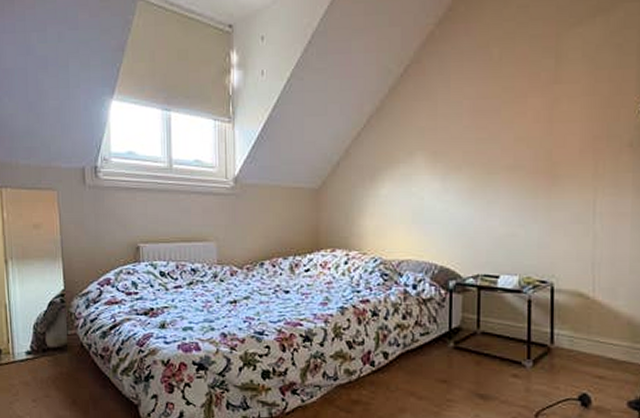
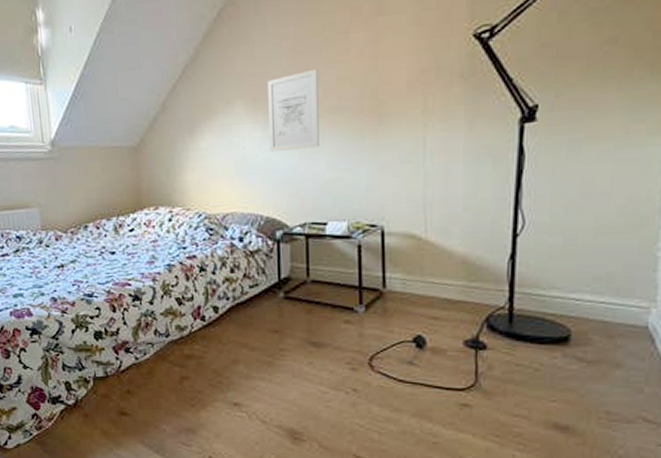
wall art: none [447,128,496,203] -> present [268,68,319,151]

